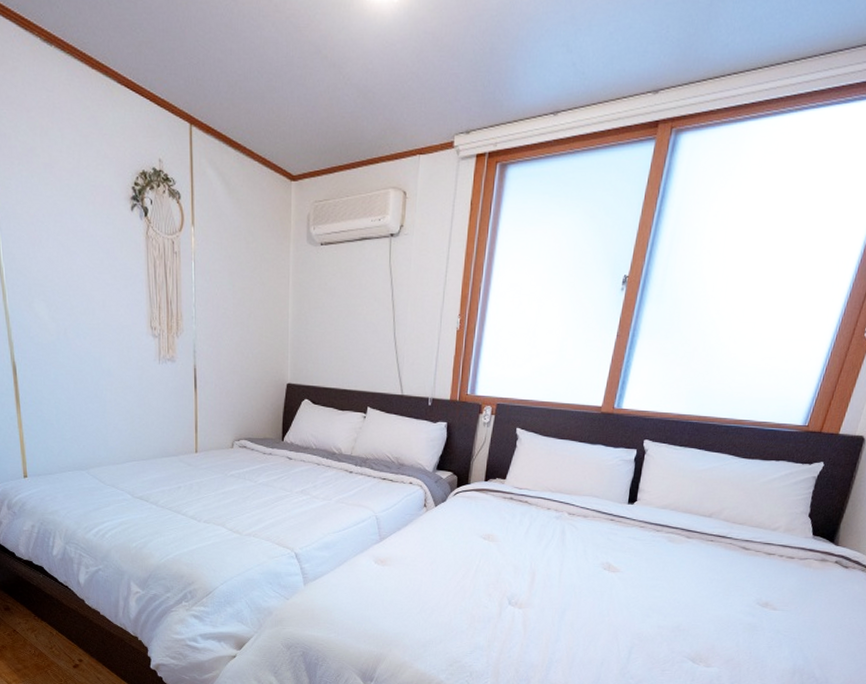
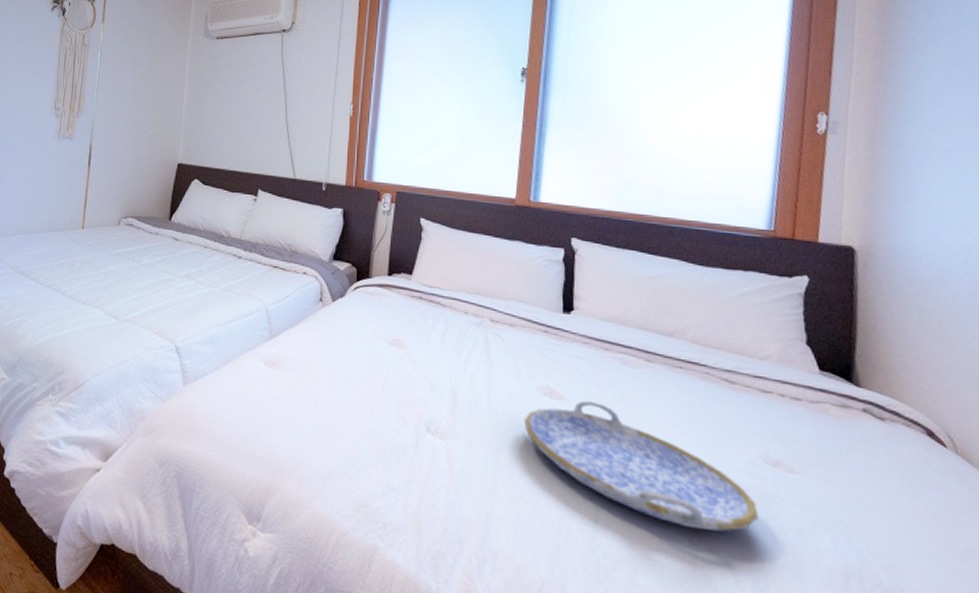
serving tray: none [586,571,745,654] -> present [525,400,759,532]

